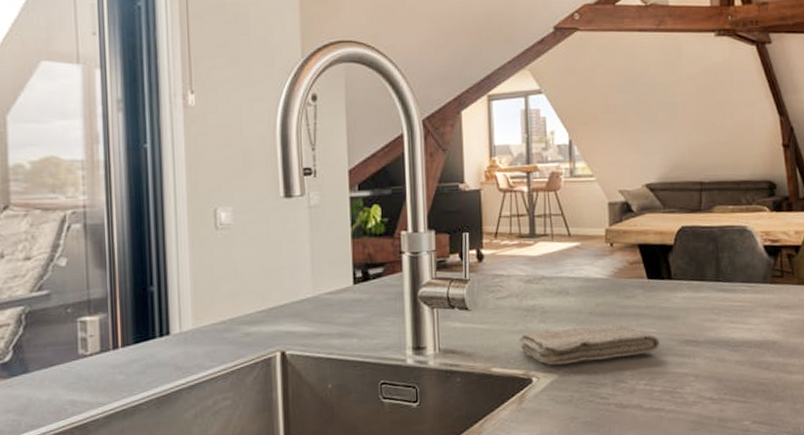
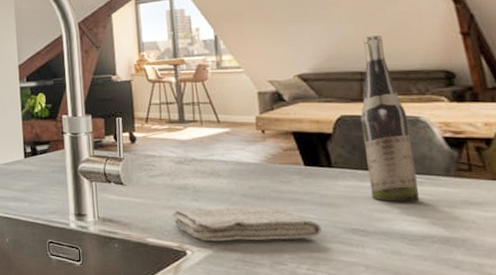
wine bottle: none [698,145,742,311] -> present [360,35,420,202]

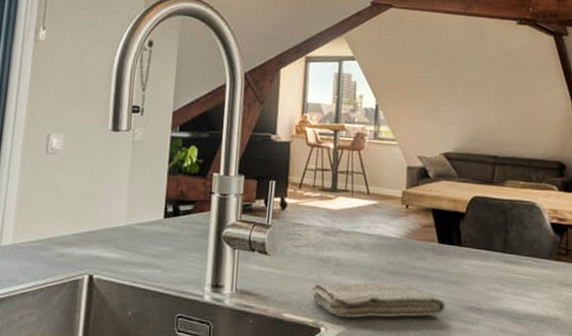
wine bottle: present [360,35,420,202] -> none [489,123,527,282]

